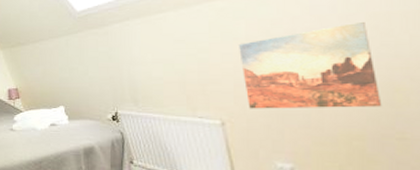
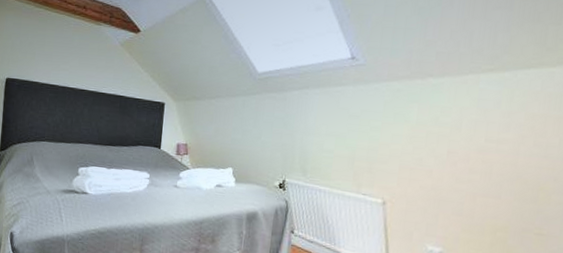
wall art: present [239,22,382,109] -> none [408,120,527,203]

